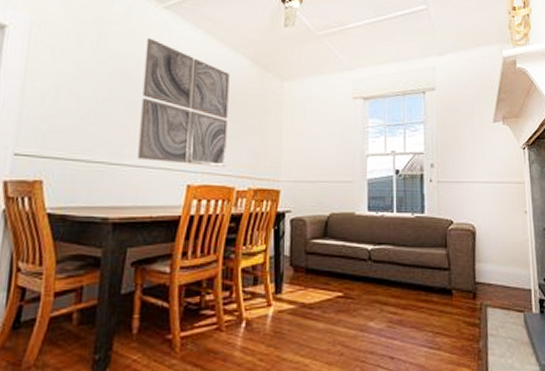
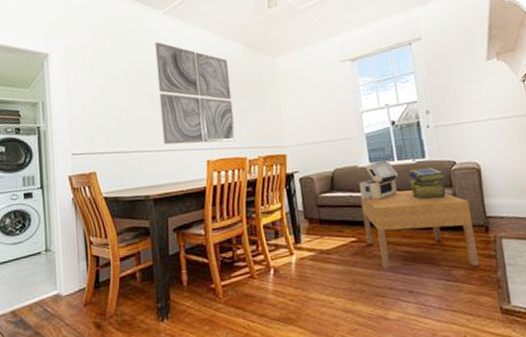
coffee table: none [353,245,463,335] -> present [359,190,479,269]
decorative box: none [354,211,395,253] -> present [359,160,398,200]
stack of books: none [405,223,441,258] -> present [407,167,446,200]

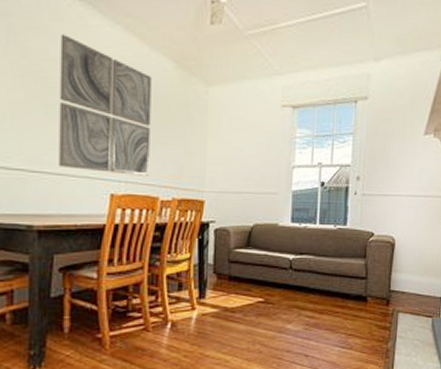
decorative box: present [359,160,398,200] -> none [276,222,317,262]
coffee table: present [359,190,479,269] -> none [273,254,378,337]
stack of books: present [407,167,446,200] -> none [326,235,361,268]

